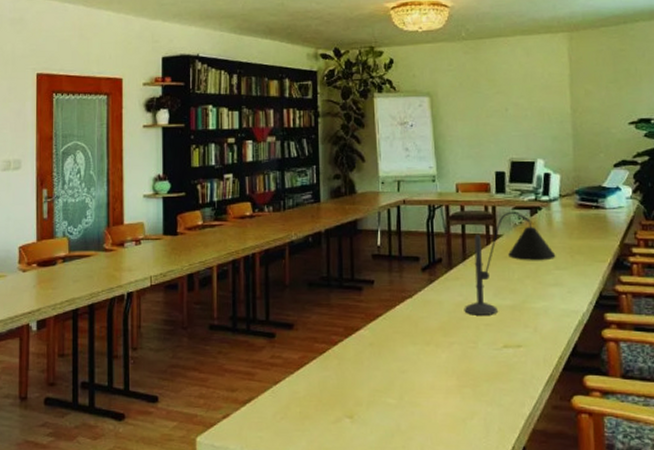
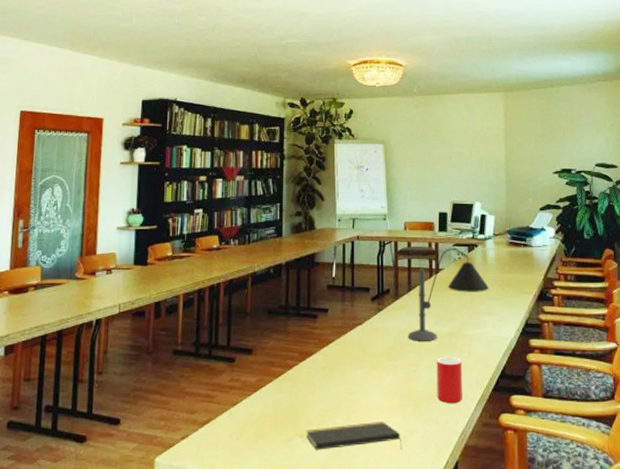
notepad: none [355,401,462,434] -> present [306,421,402,450]
cup: none [497,331,529,384] -> present [436,356,463,404]

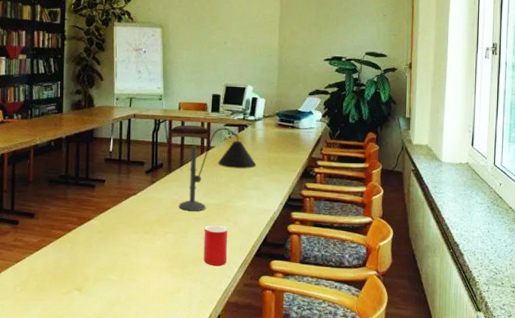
notepad: present [306,421,402,450] -> none [83,279,170,304]

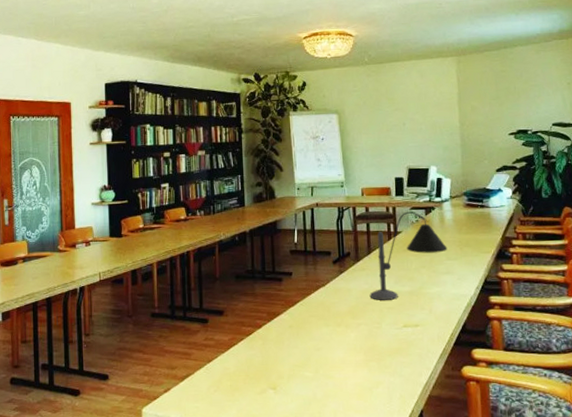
cup: present [203,224,228,266] -> none [398,313,426,358]

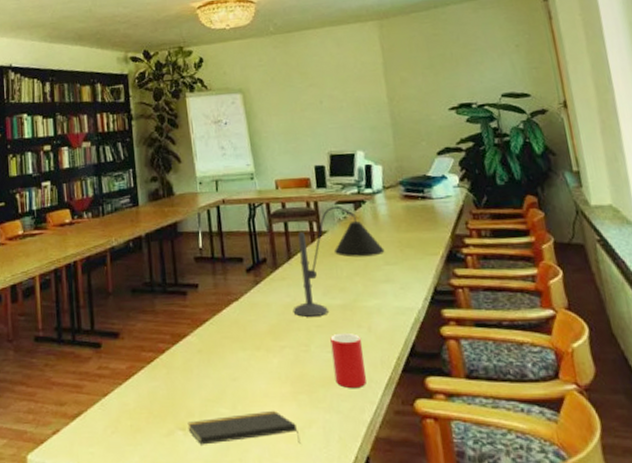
notepad: none [277,374,369,401] -> present [187,410,301,445]
cup: none [398,313,426,358] -> present [330,332,367,389]

